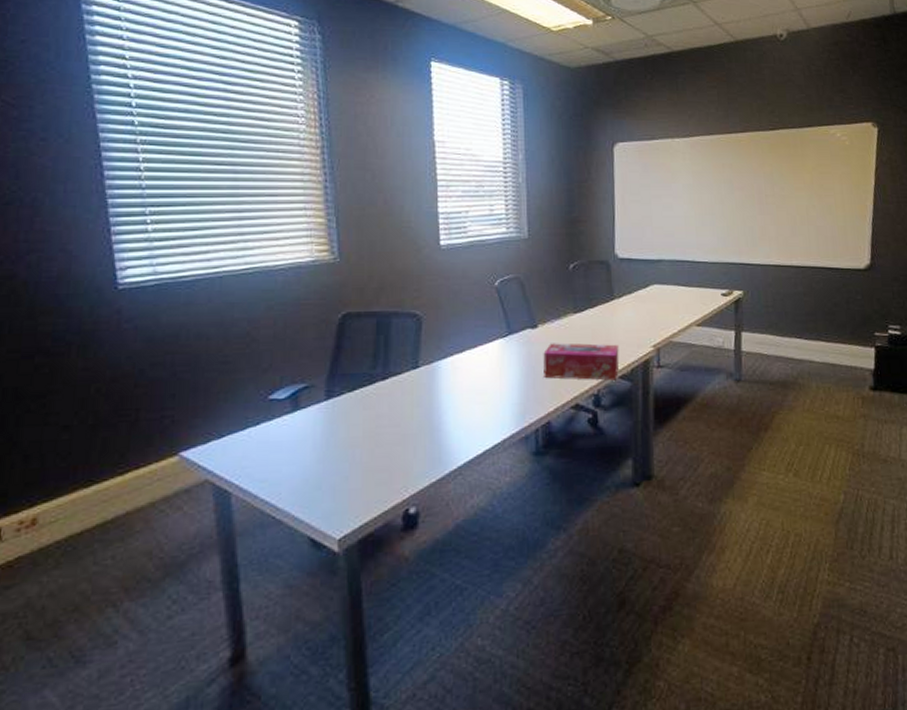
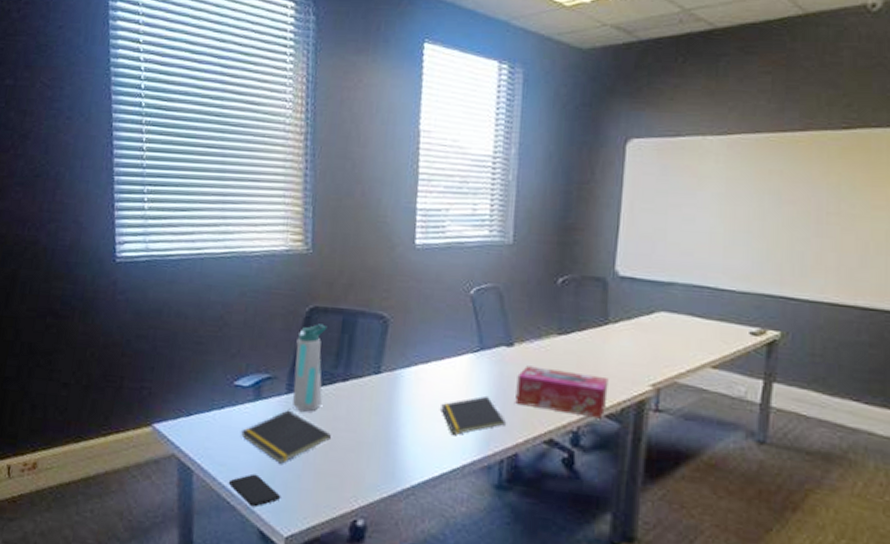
smartphone: none [271,483,330,517] -> present [228,473,281,508]
notepad: none [280,415,377,469] -> present [240,410,332,464]
water bottle: none [331,328,363,415] -> present [293,324,328,412]
notepad: none [478,374,537,414] -> present [441,395,506,435]

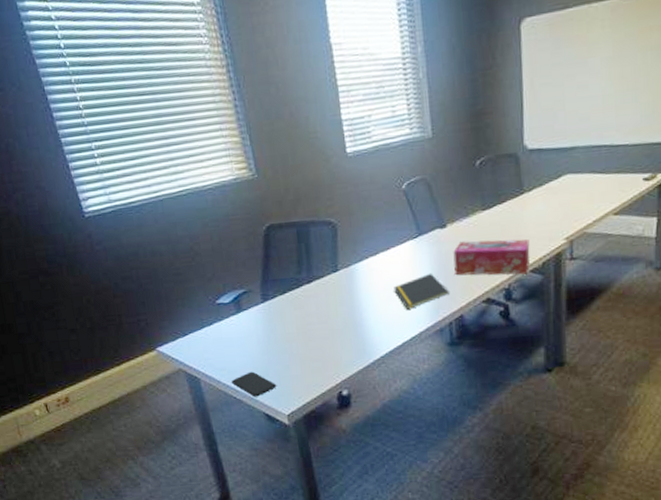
notepad: present [240,410,332,464] -> none [231,315,308,359]
water bottle: present [293,324,328,412] -> none [261,238,294,315]

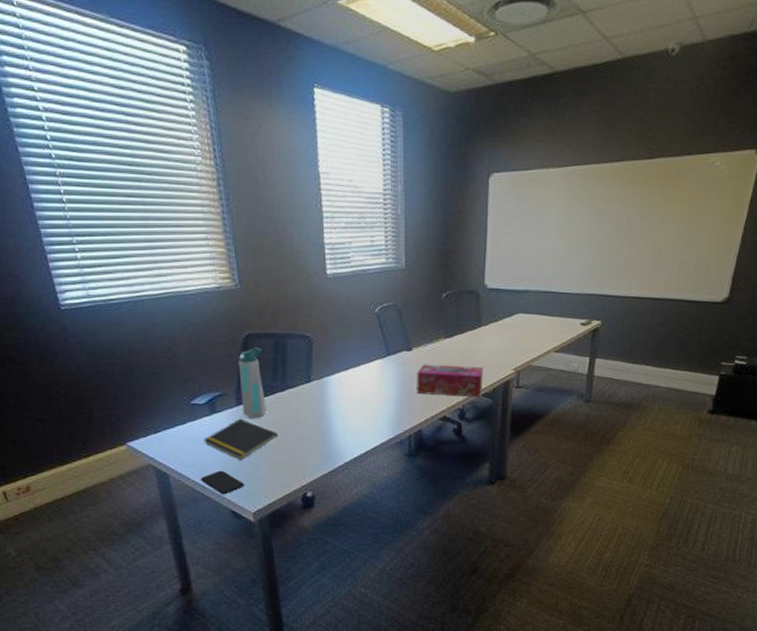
notepad: none [231,315,308,359] -> present [203,418,279,460]
water bottle: none [261,238,294,315] -> present [238,347,266,418]
notepad: present [394,272,449,310] -> none [361,390,411,422]

